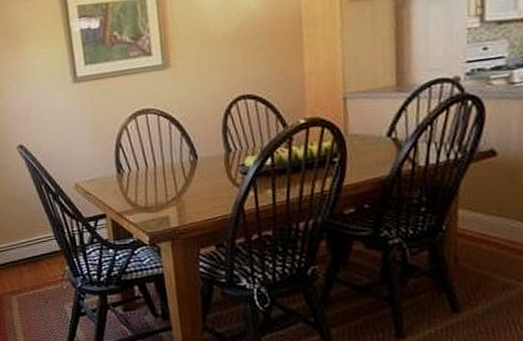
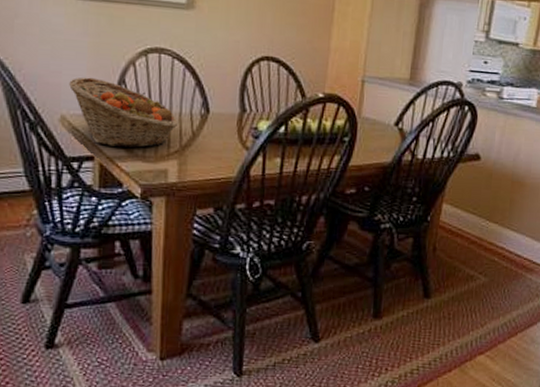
fruit basket: none [77,146,172,204] -> present [69,77,179,148]

